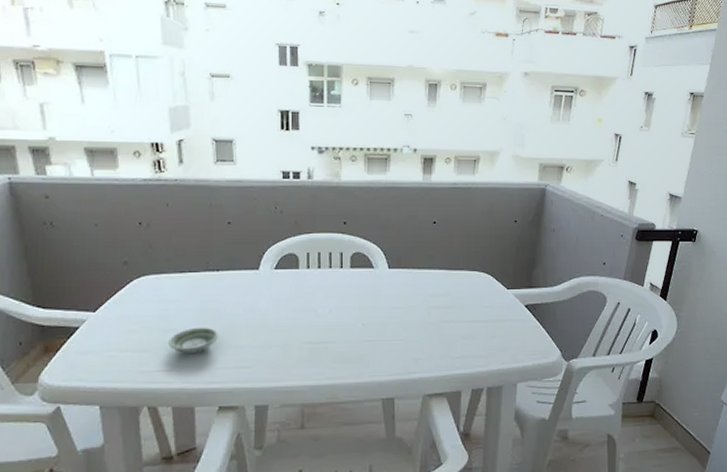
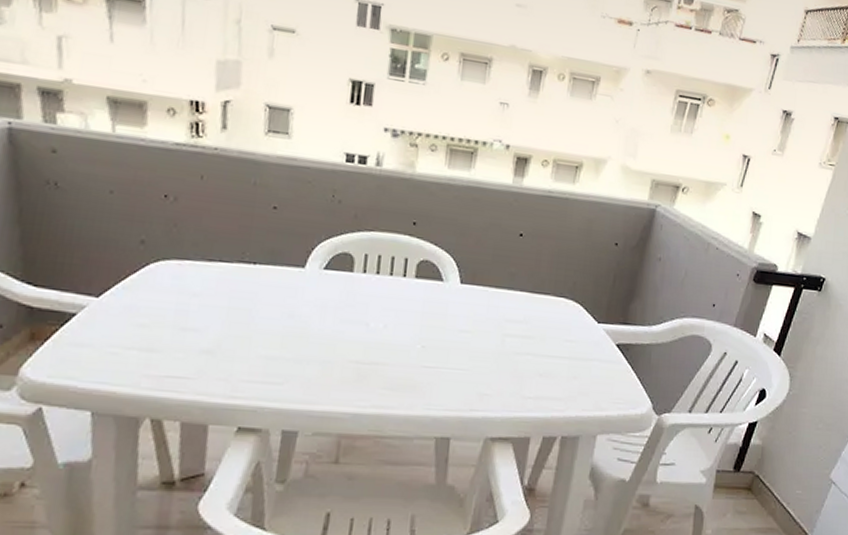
saucer: present [168,327,218,353] -> none [184,328,247,360]

